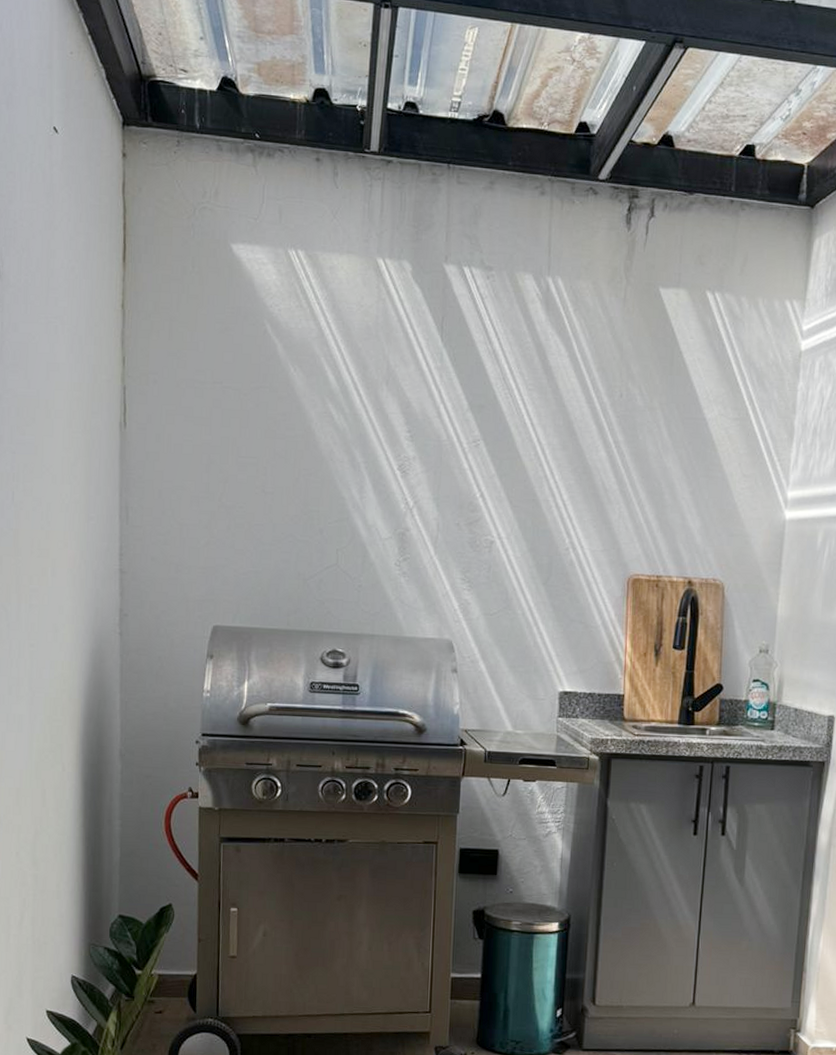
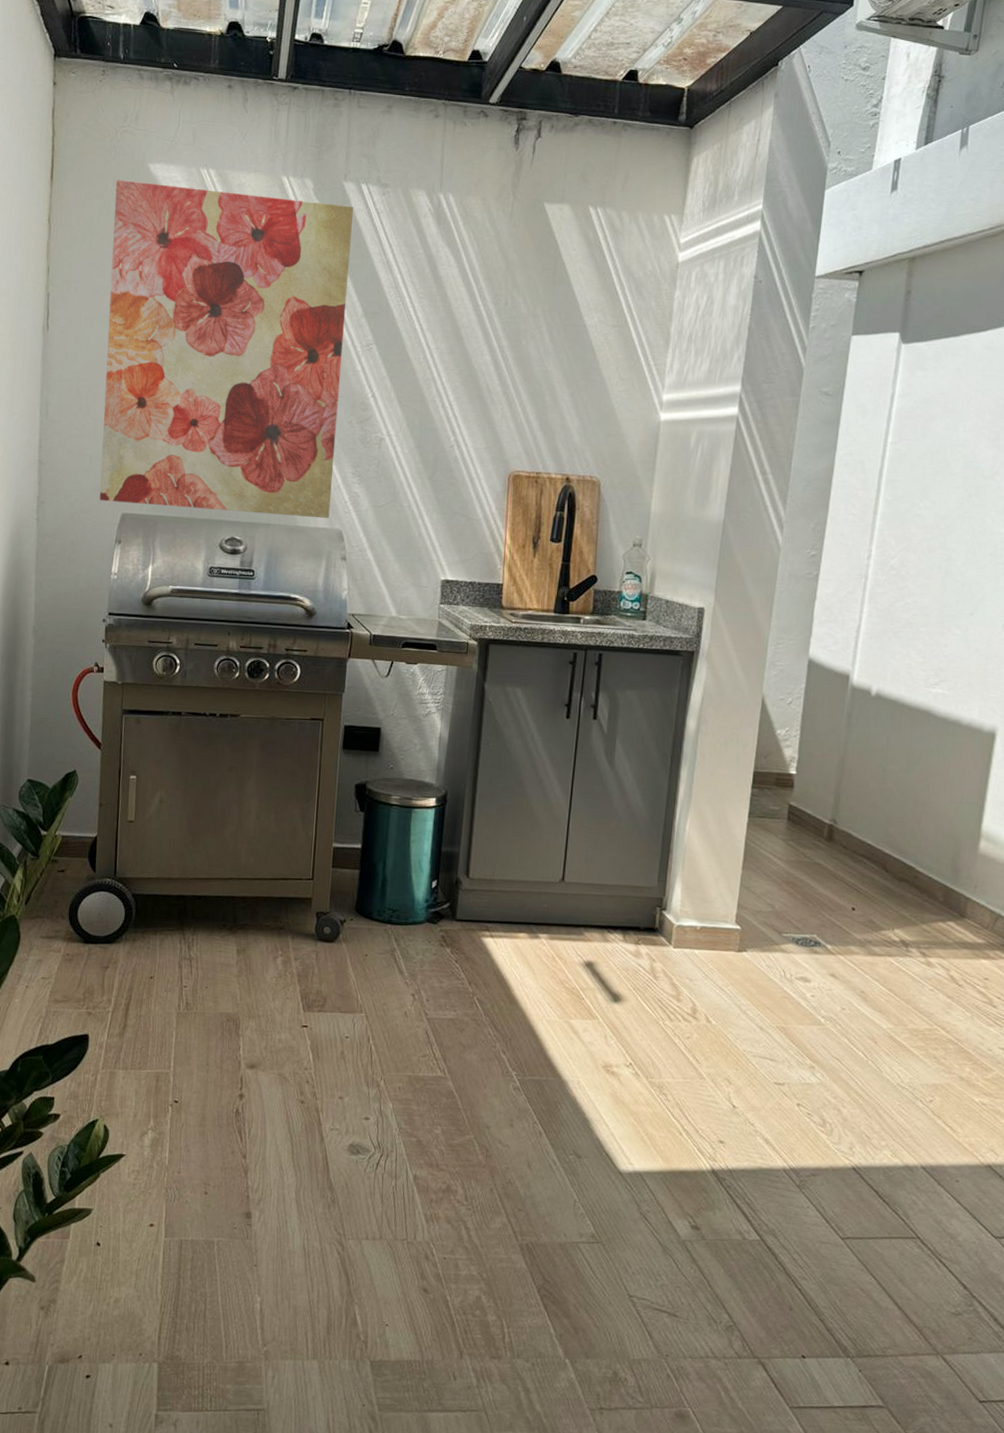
wall art: none [188,262,456,629] -> present [100,180,354,519]

